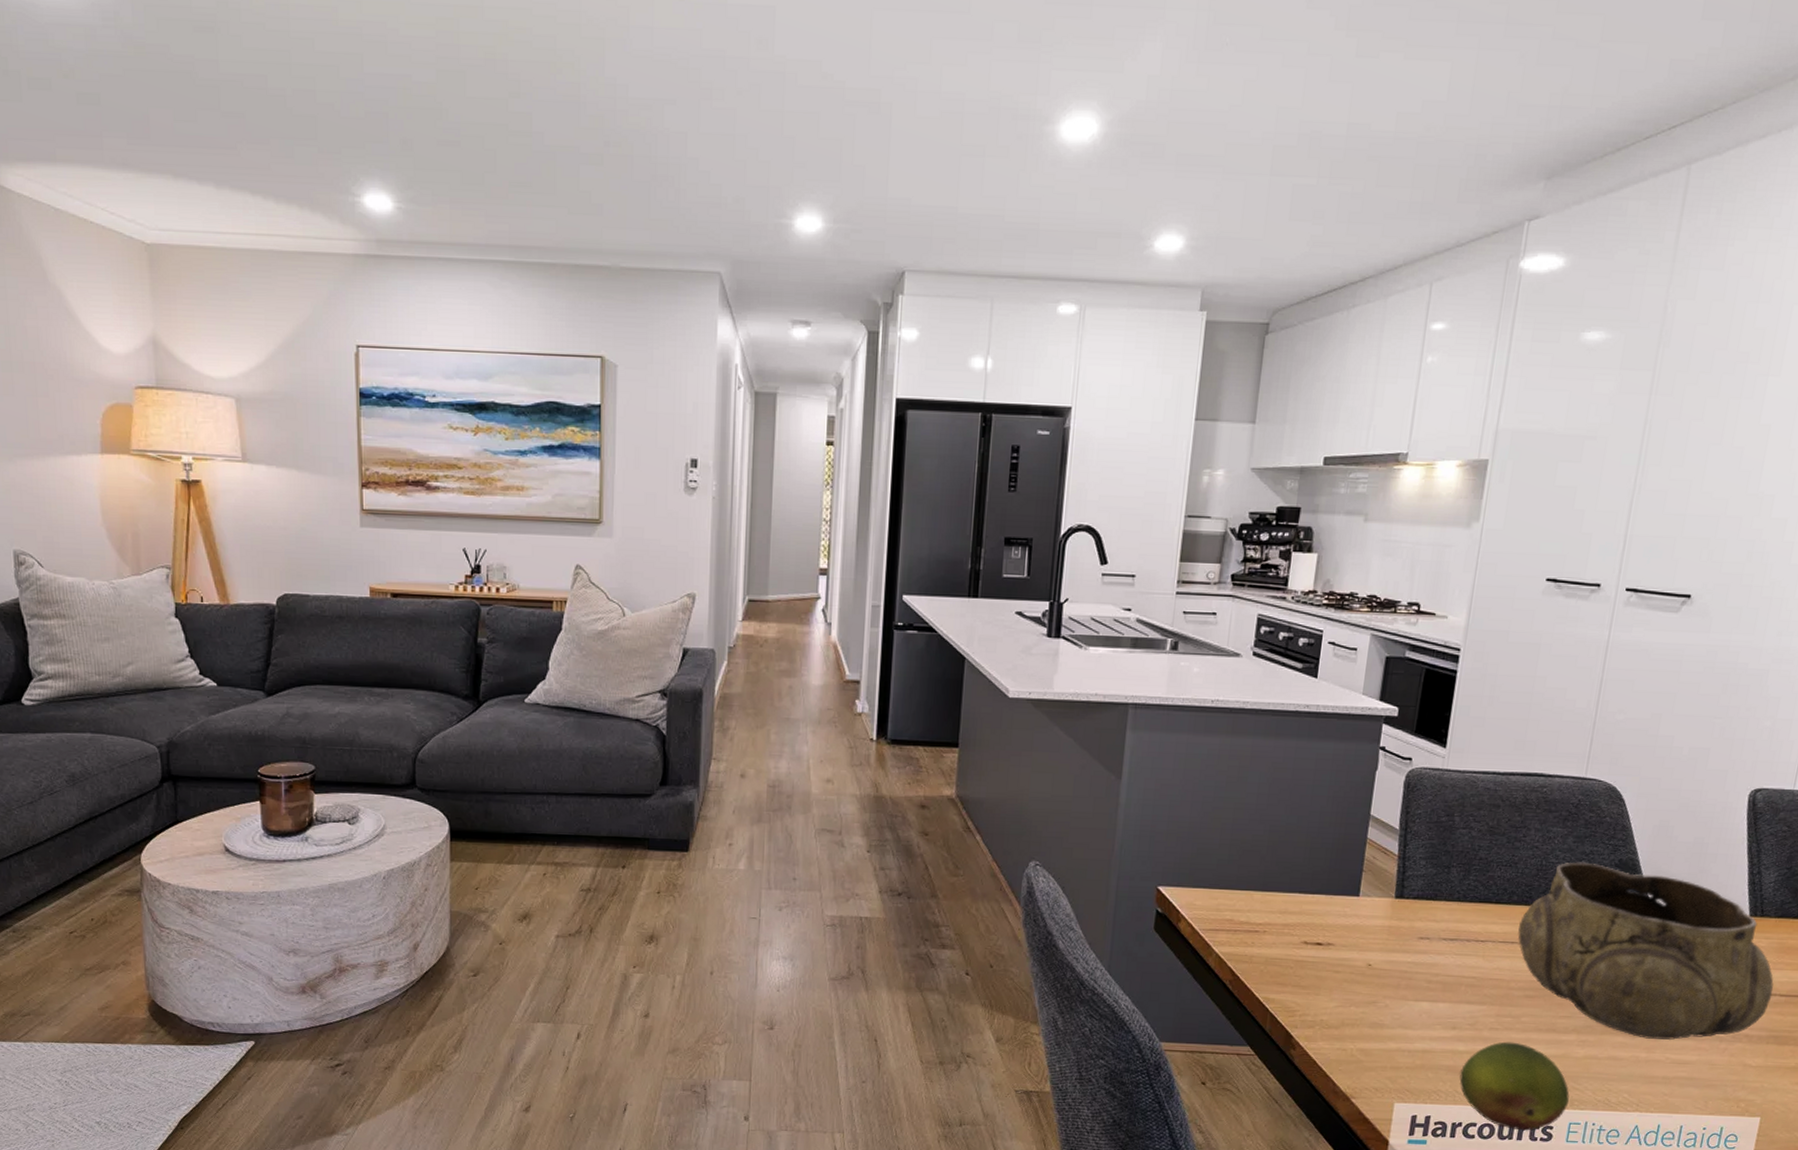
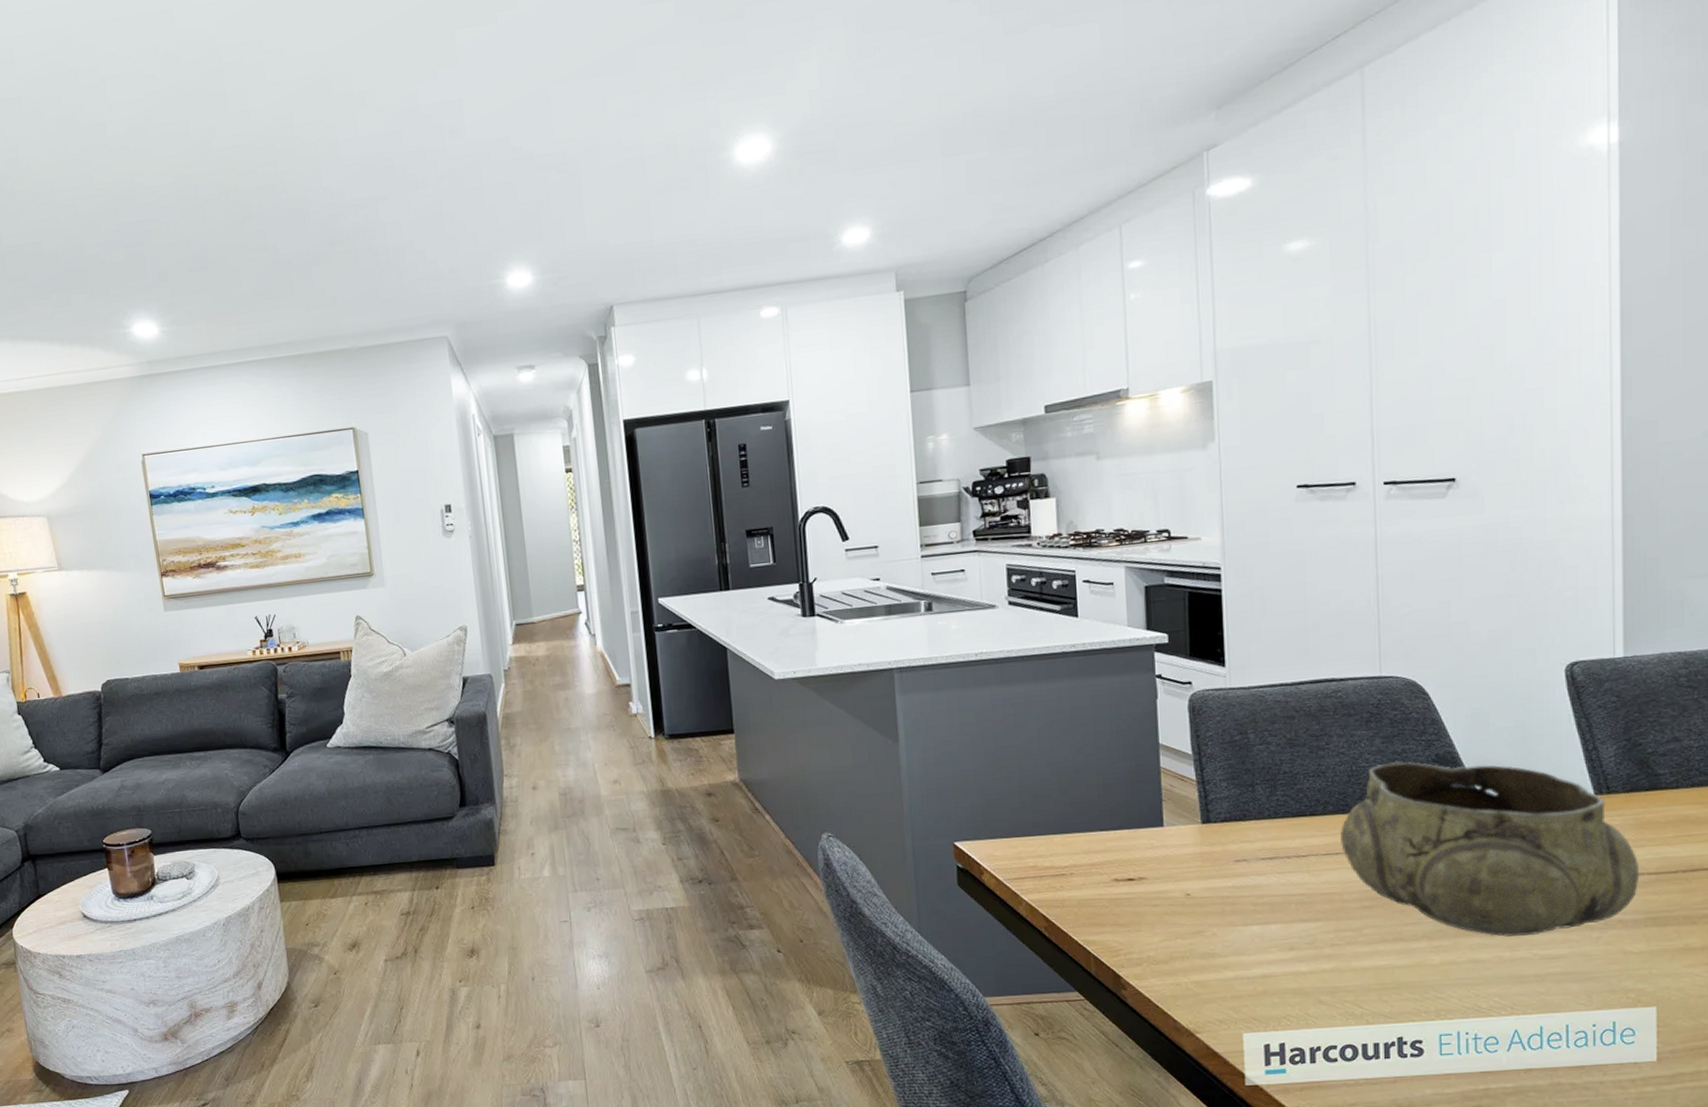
fruit: present [1459,1041,1570,1131] -> none [1307,956,1434,1048]

